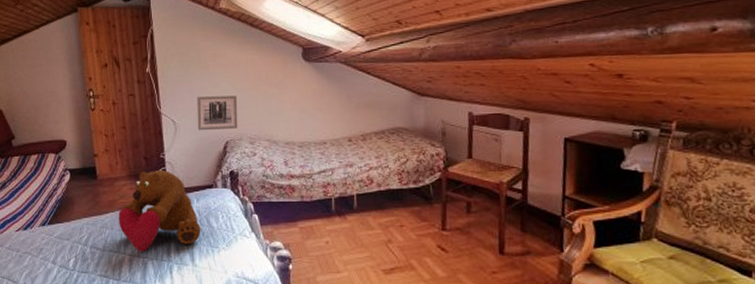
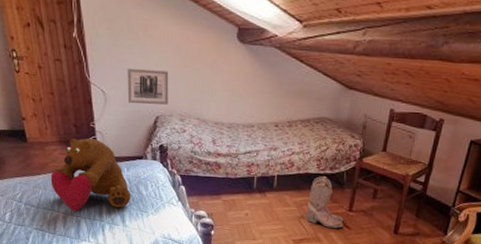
boots: none [393,192,438,252] -> present [306,176,344,228]

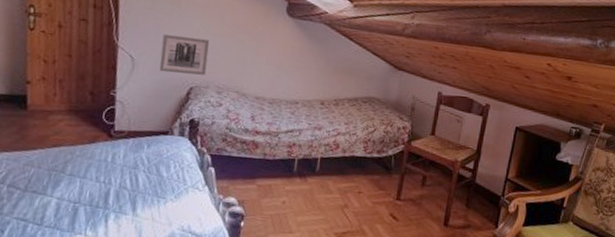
bear: present [50,137,131,211] -> none [48,107,149,196]
boots: present [306,176,344,228] -> none [350,160,391,219]

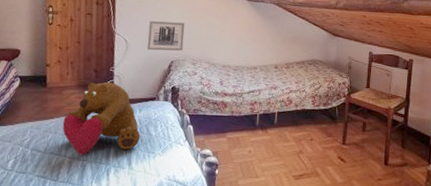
bear: none [48,107,149,196] -> present [62,81,141,155]

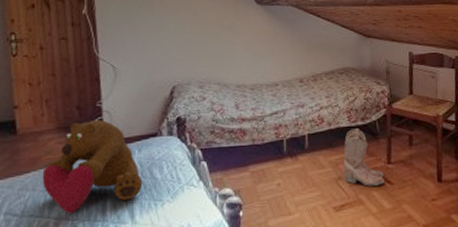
wall art: present [147,21,185,51] -> none [140,38,186,76]
boots: none [304,112,339,162] -> present [343,129,385,186]

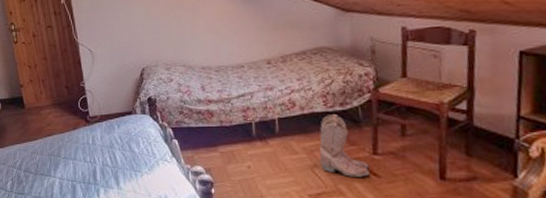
bear: present [42,119,143,214] -> none [46,97,124,176]

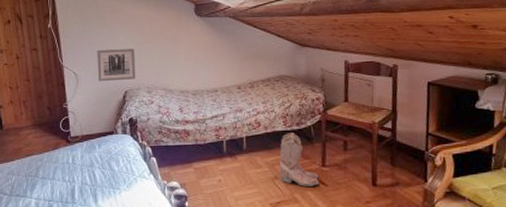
wall art: none [111,22,153,59] -> present [97,48,136,82]

